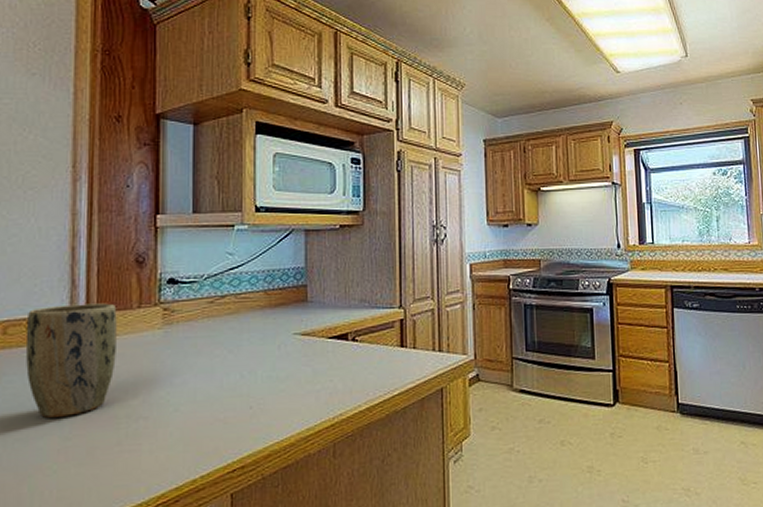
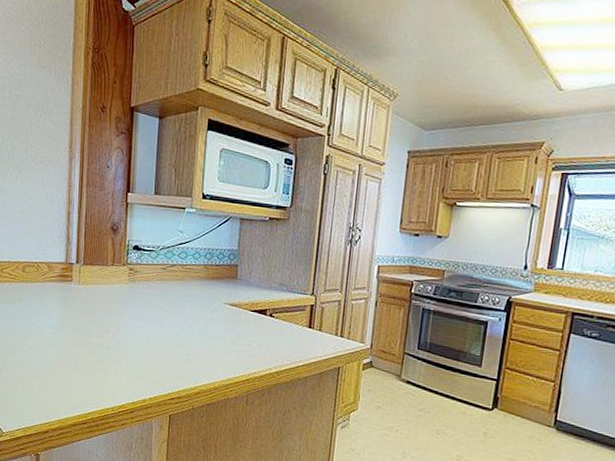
plant pot: present [25,303,117,418] -> none [36,255,97,338]

